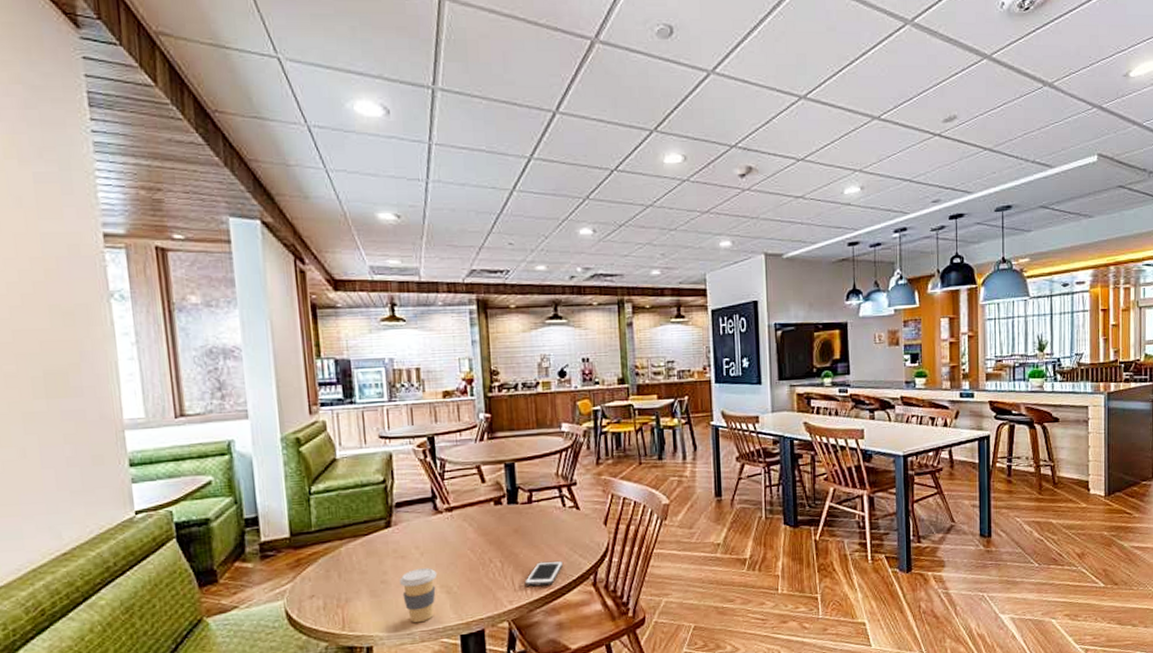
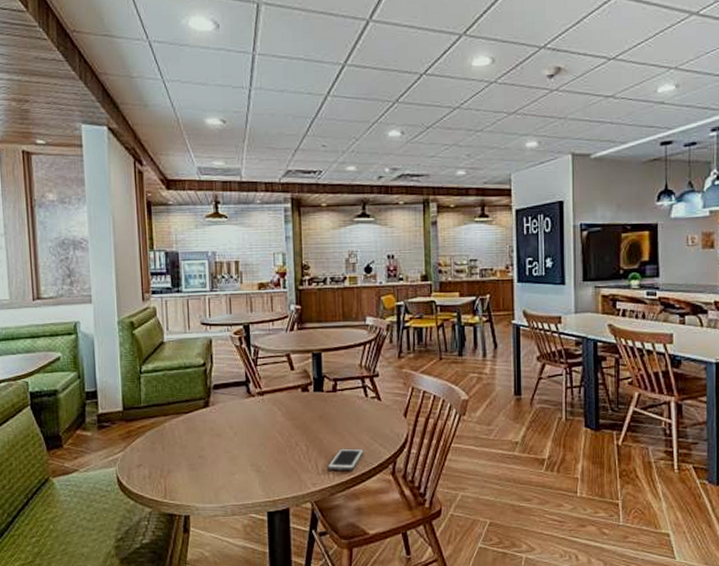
coffee cup: present [399,568,438,623] -> none [214,447,249,497]

